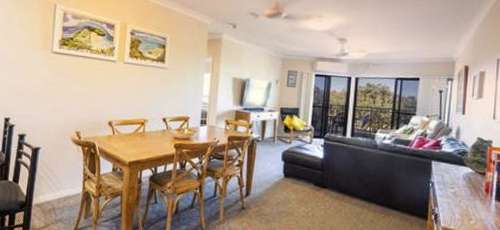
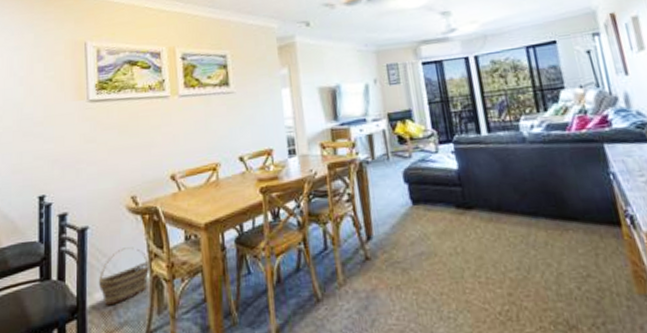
basket: none [43,168,84,207] -> present [98,247,150,306]

